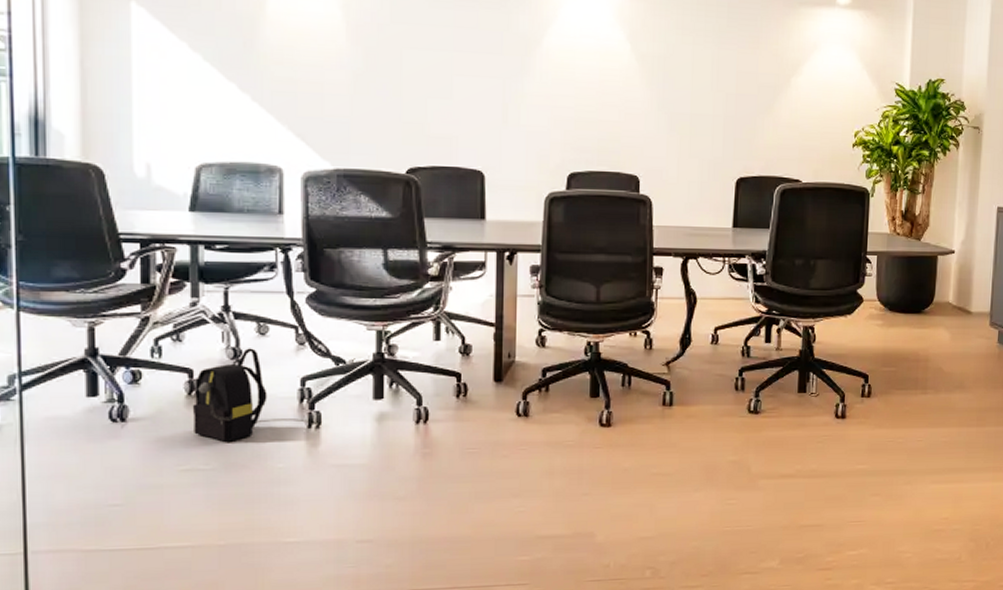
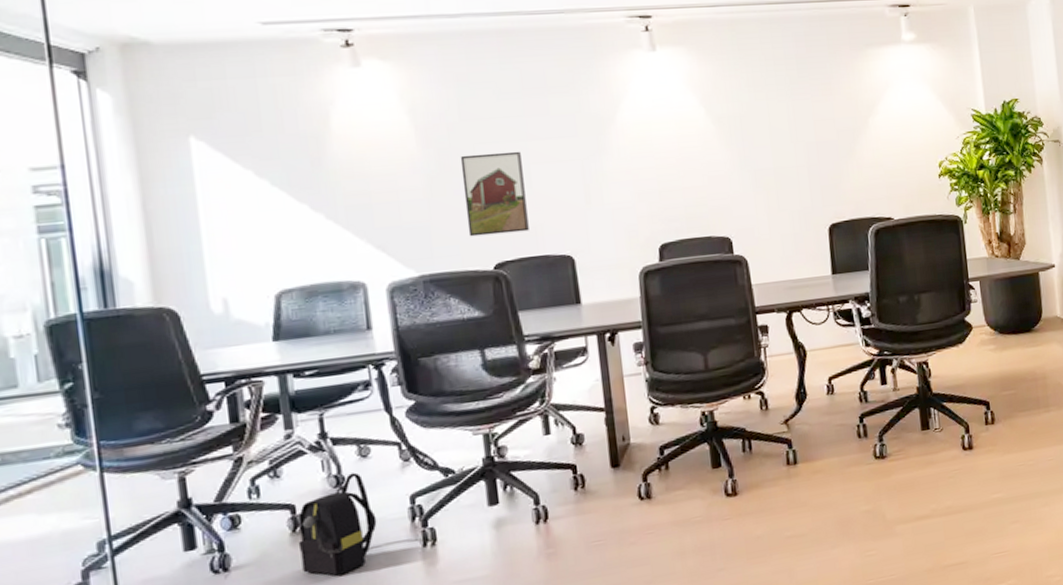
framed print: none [386,57,445,141] -> present [460,151,529,237]

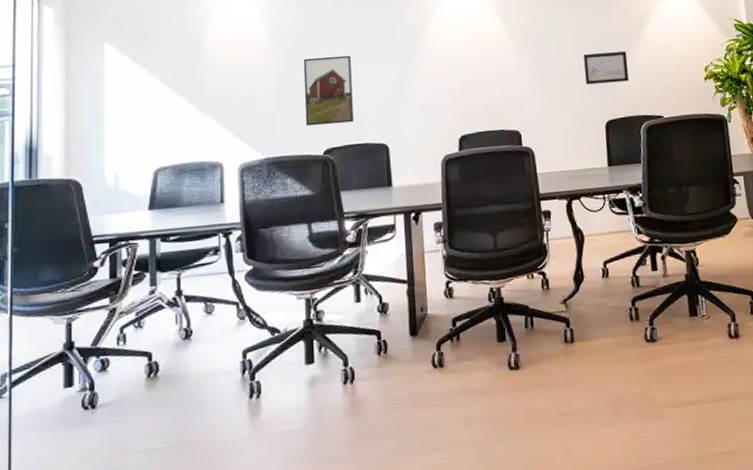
backpack: present [298,472,377,576] -> none [151,327,214,419]
wall art: none [802,145,855,184] -> present [584,51,630,85]

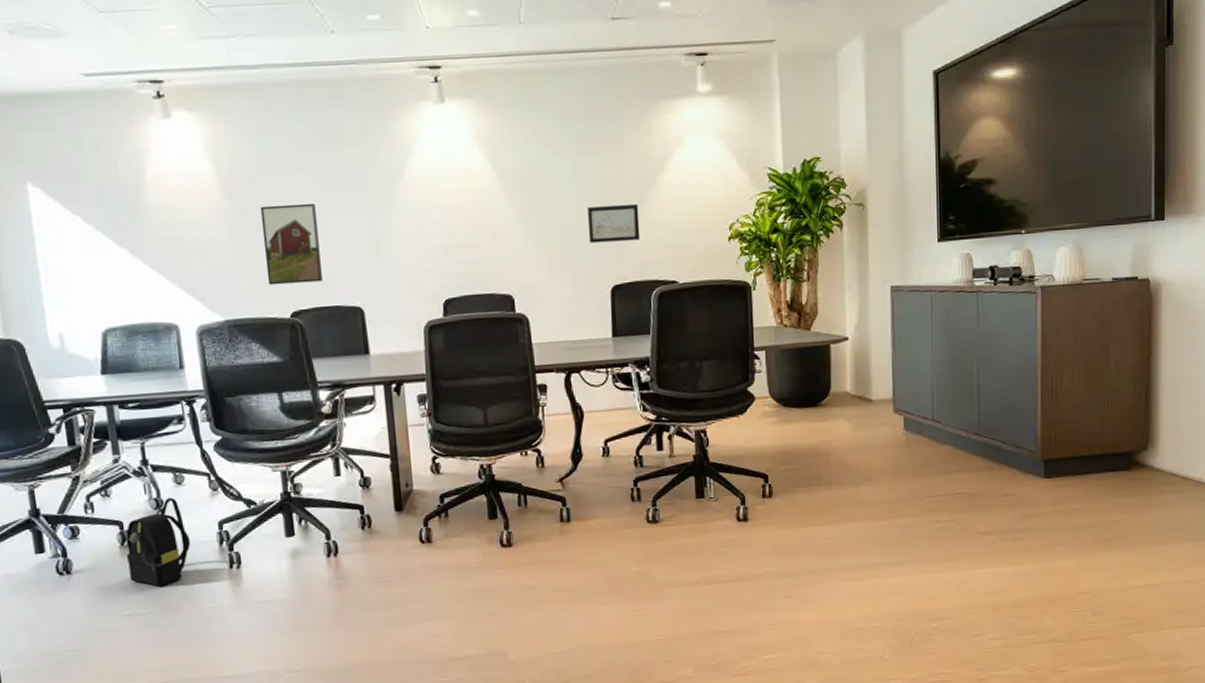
backpack: none [151,327,214,419] -> present [126,497,191,587]

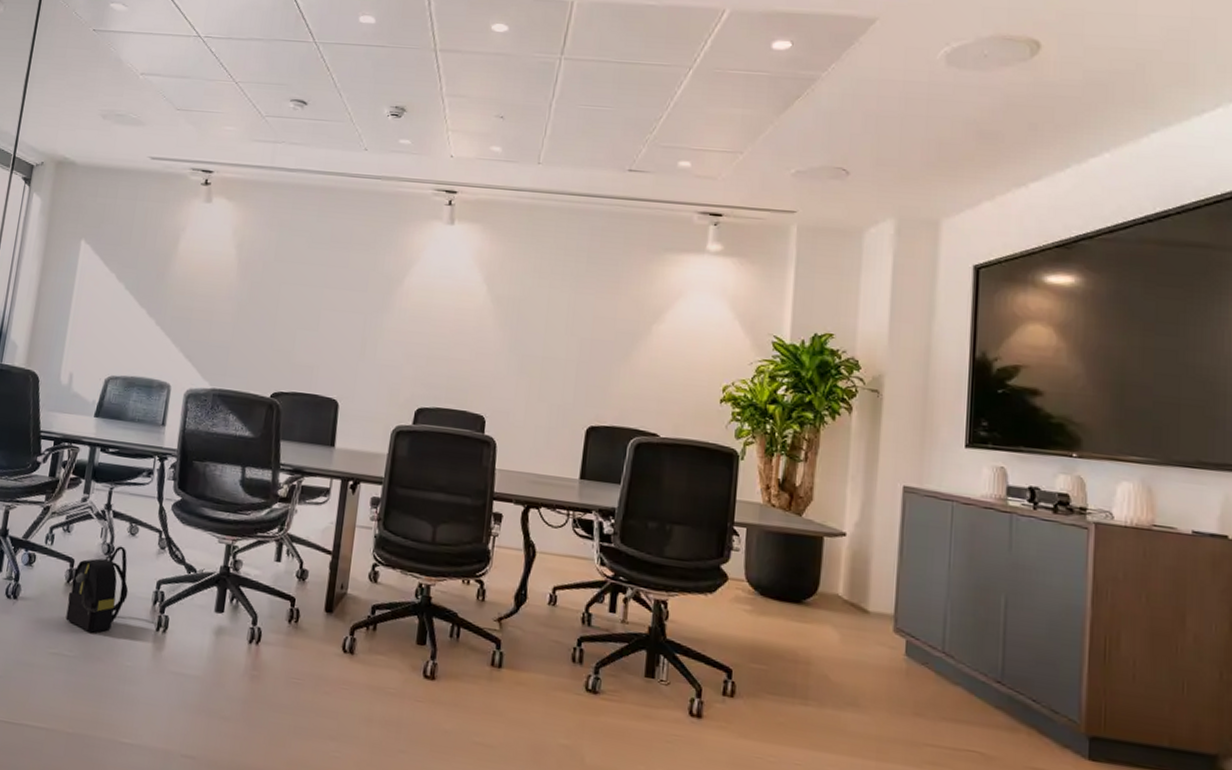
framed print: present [260,203,323,285] -> none [257,291,316,369]
wall art: present [588,204,641,244] -> none [572,344,629,385]

